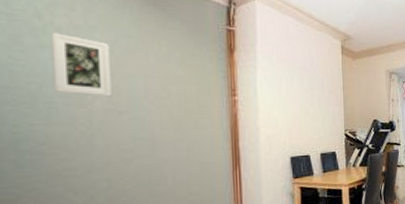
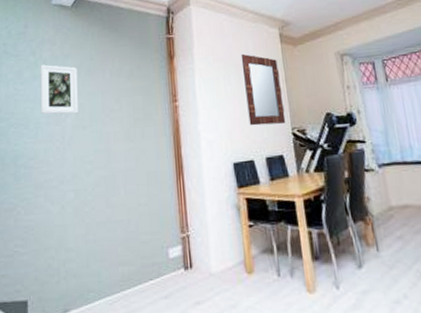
home mirror: none [304,58,340,126] -> present [241,53,286,126]

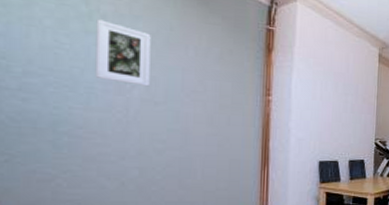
home mirror: present [241,53,286,126] -> none [339,64,373,134]

